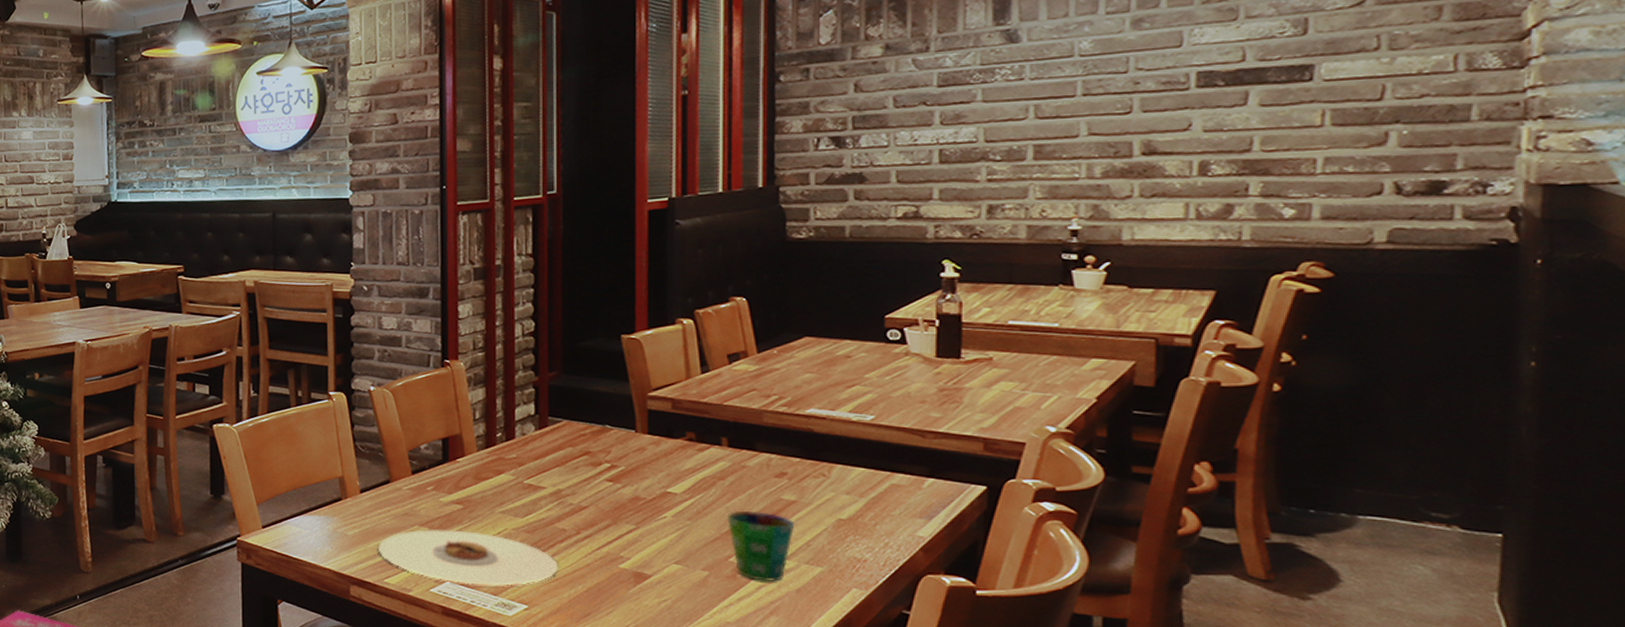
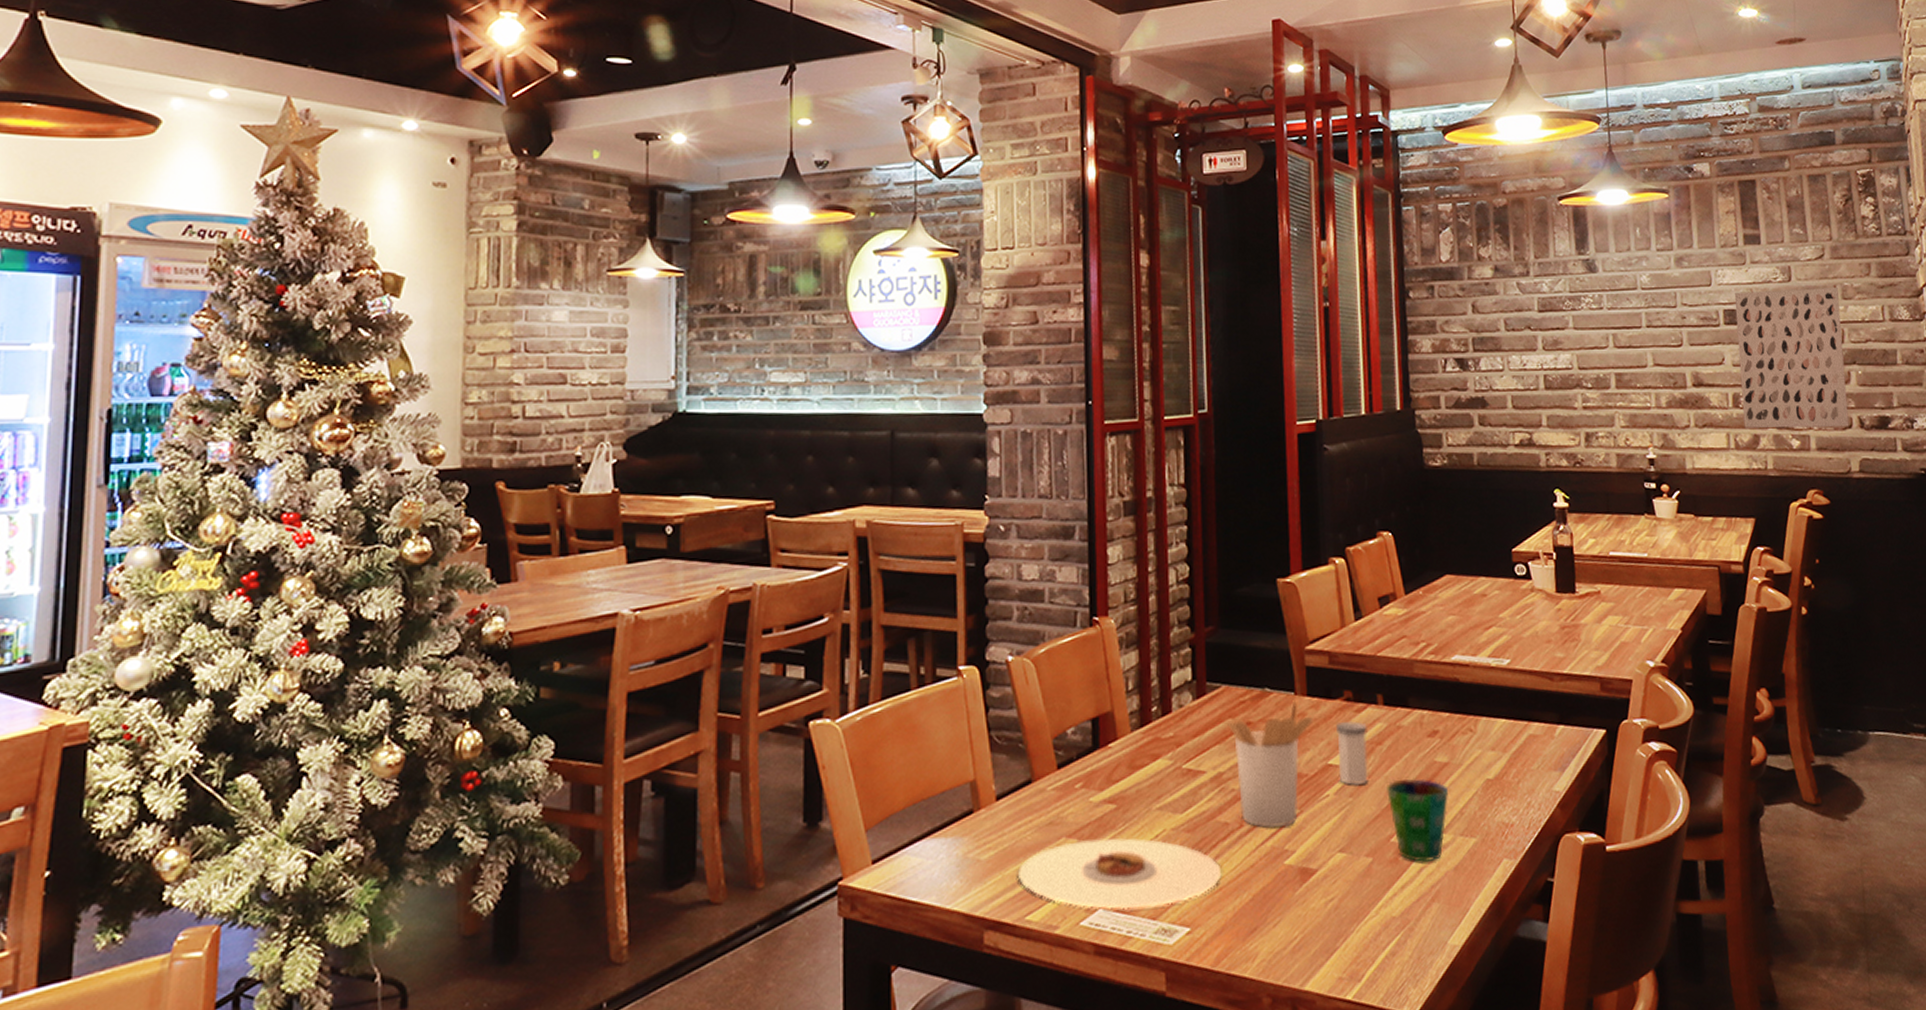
utensil holder: none [568,434,653,538] -> present [1227,697,1313,829]
salt shaker: none [677,458,709,512] -> present [1336,721,1368,786]
wall art: none [1212,37,1383,197] -> present [1734,288,1849,428]

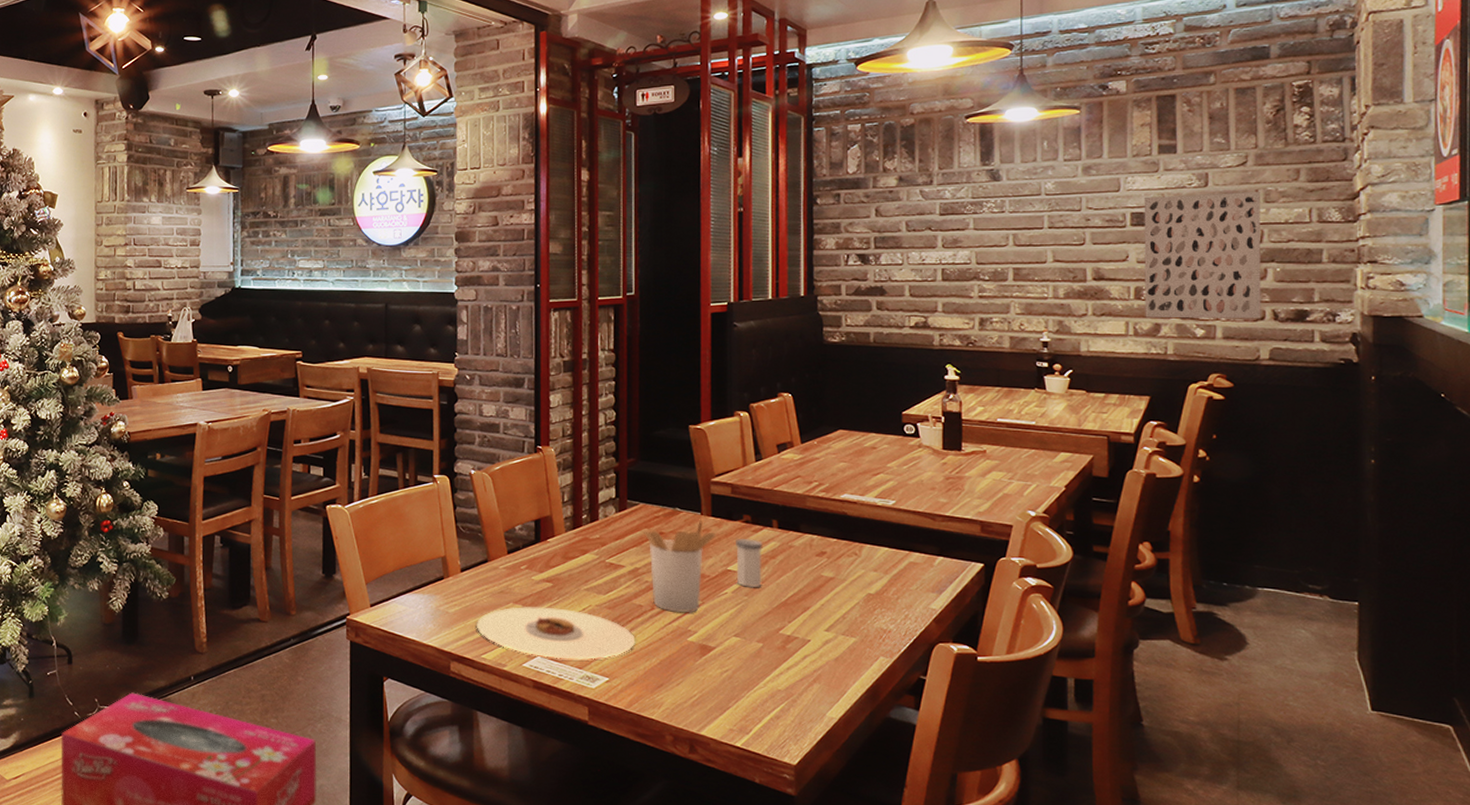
cup: present [1387,778,1449,862] -> none [778,587,833,651]

